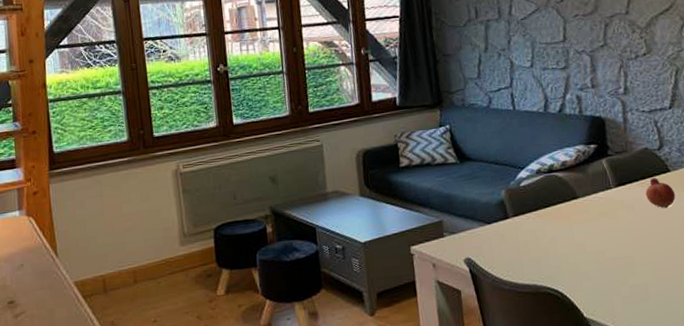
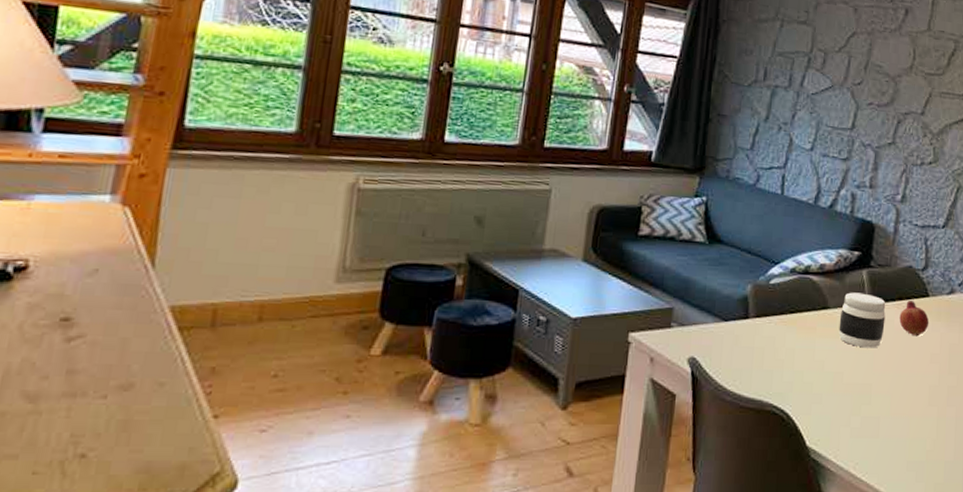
jar: none [589,179,634,227] -> present [838,292,886,348]

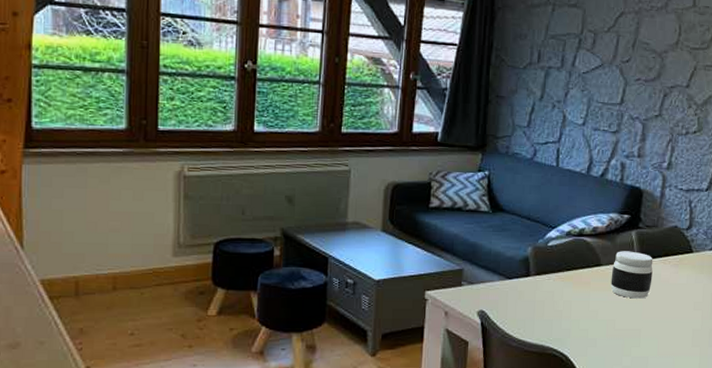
fruit: present [899,301,929,337] -> none [665,257,693,288]

